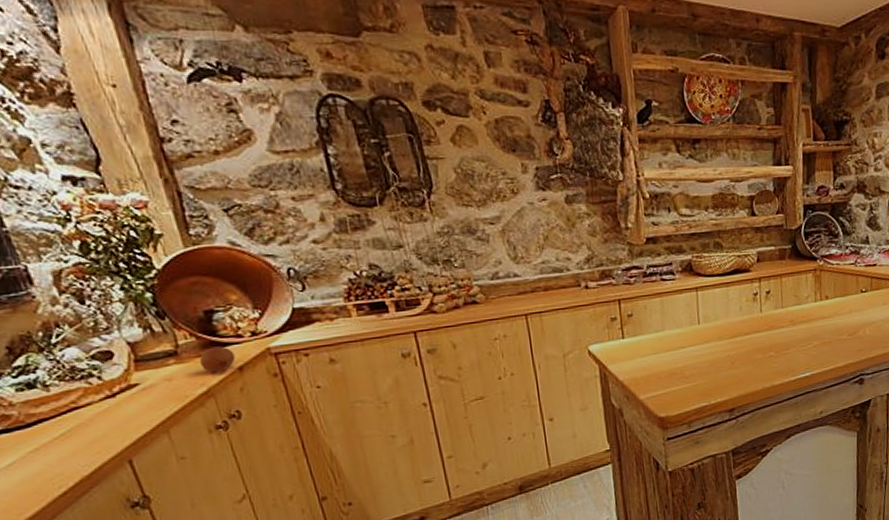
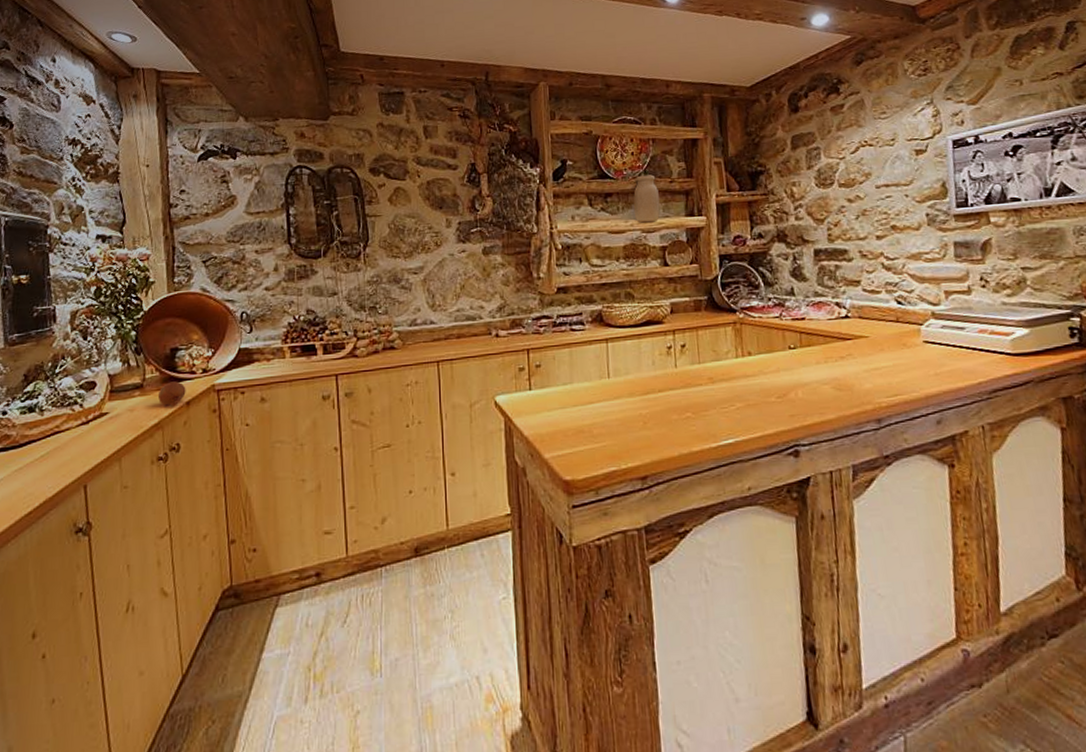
jar: none [721,120,749,173] -> present [633,174,660,224]

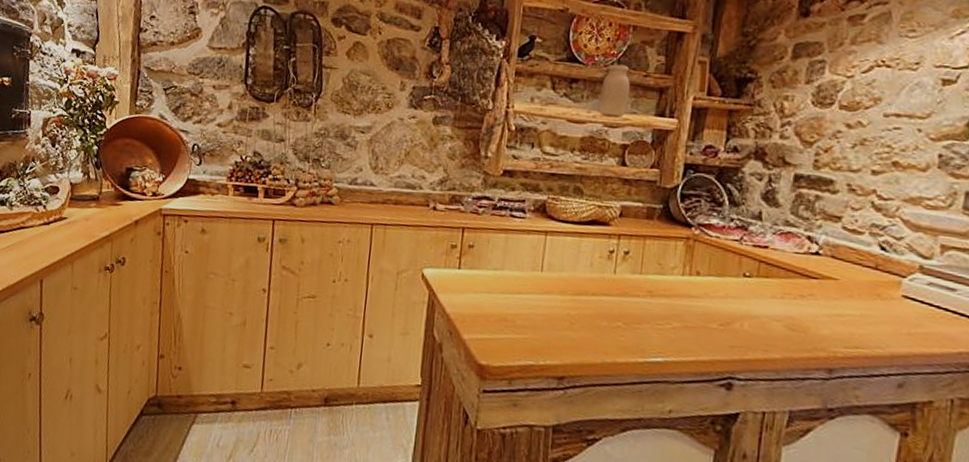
onion: present [157,381,186,408] -> none [110,199,136,224]

